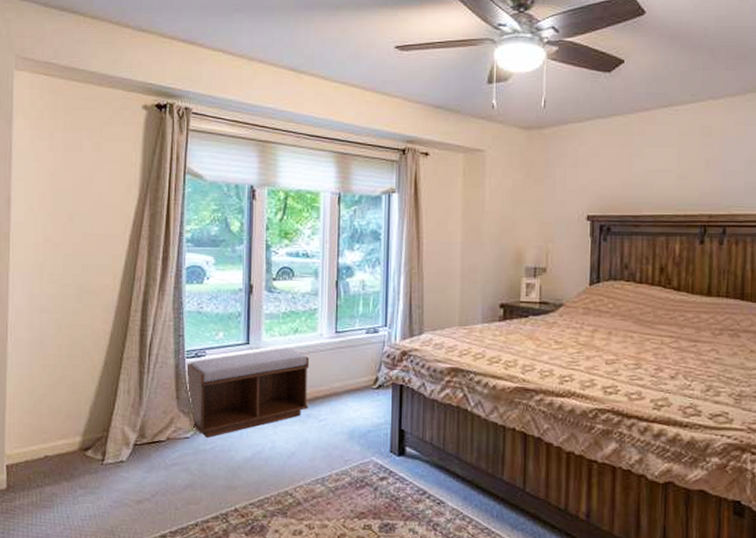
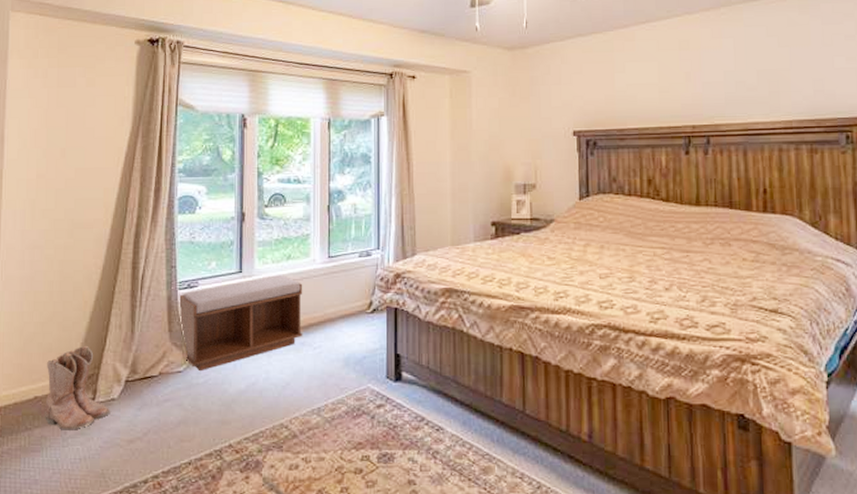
boots: none [55,408,119,489] -> present [45,345,111,430]

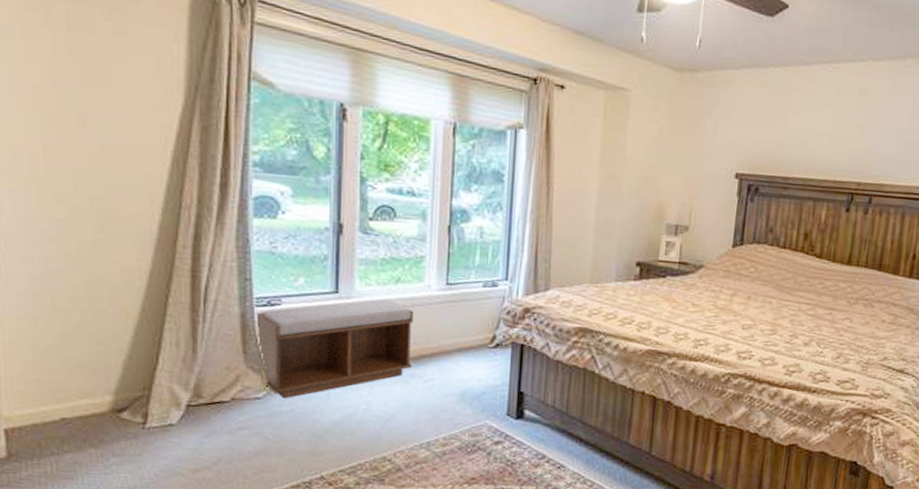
boots: present [45,345,111,430] -> none [76,362,168,457]

